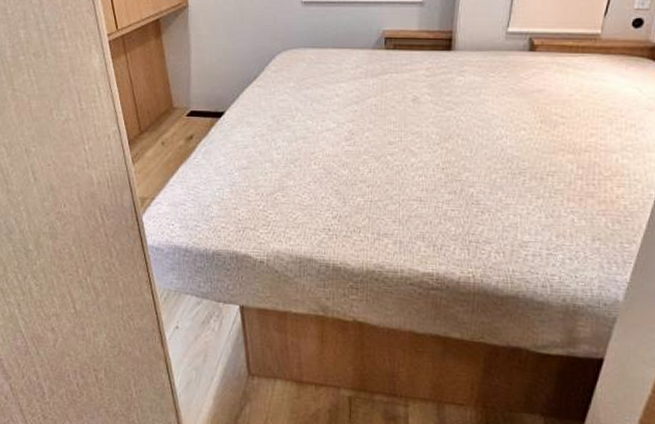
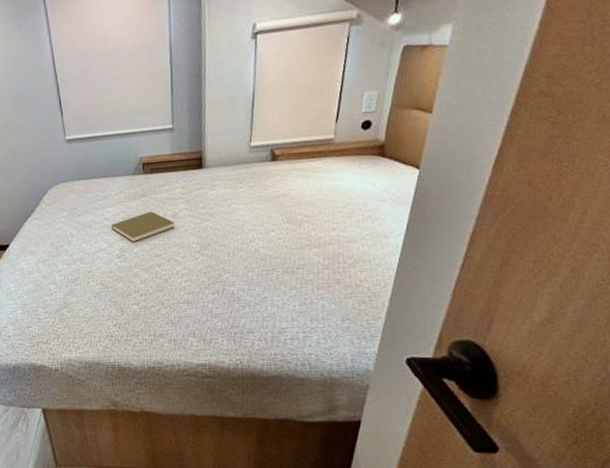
book: none [343,92,414,126] -> present [111,211,175,243]

